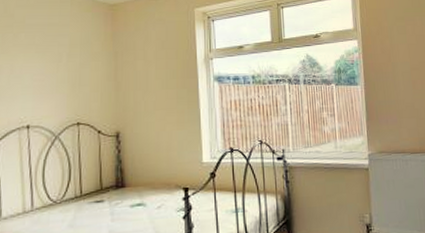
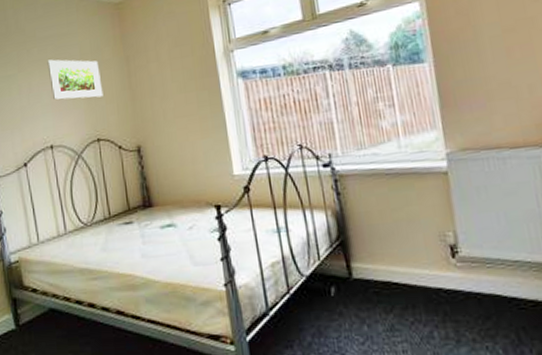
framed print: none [33,46,88,85] -> present [47,59,103,100]

